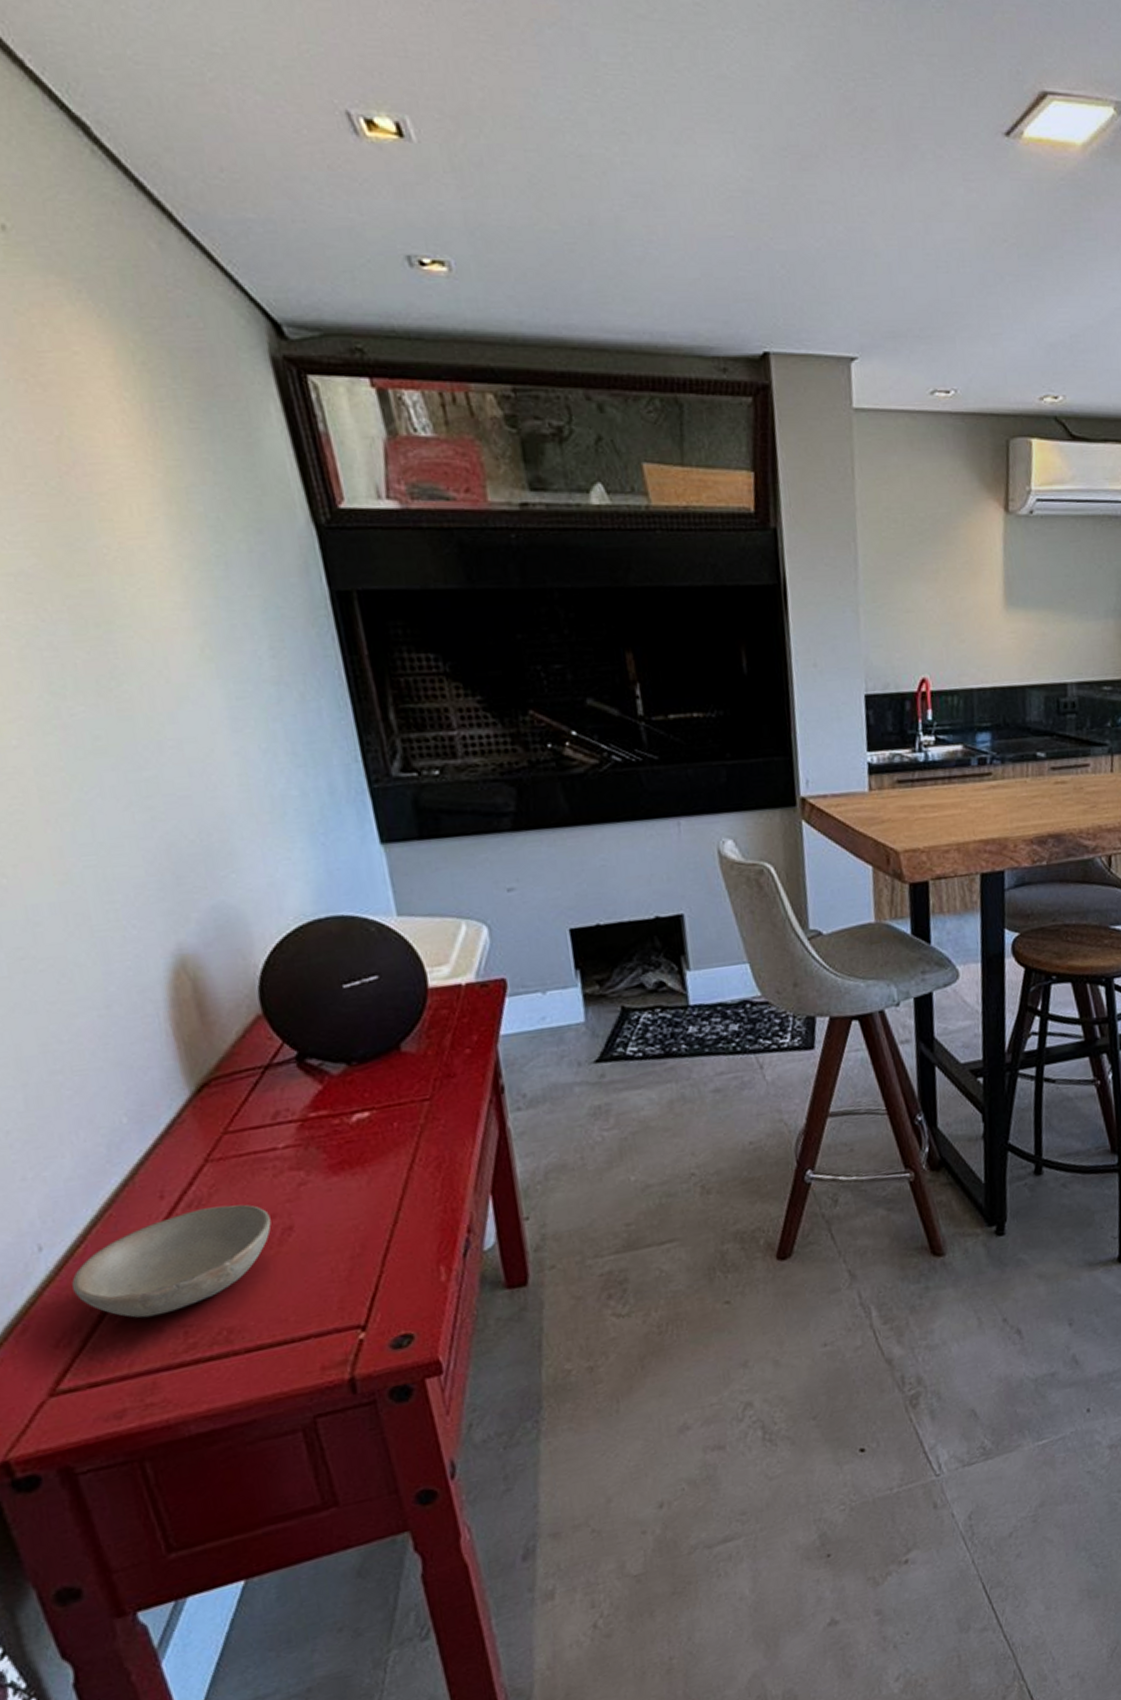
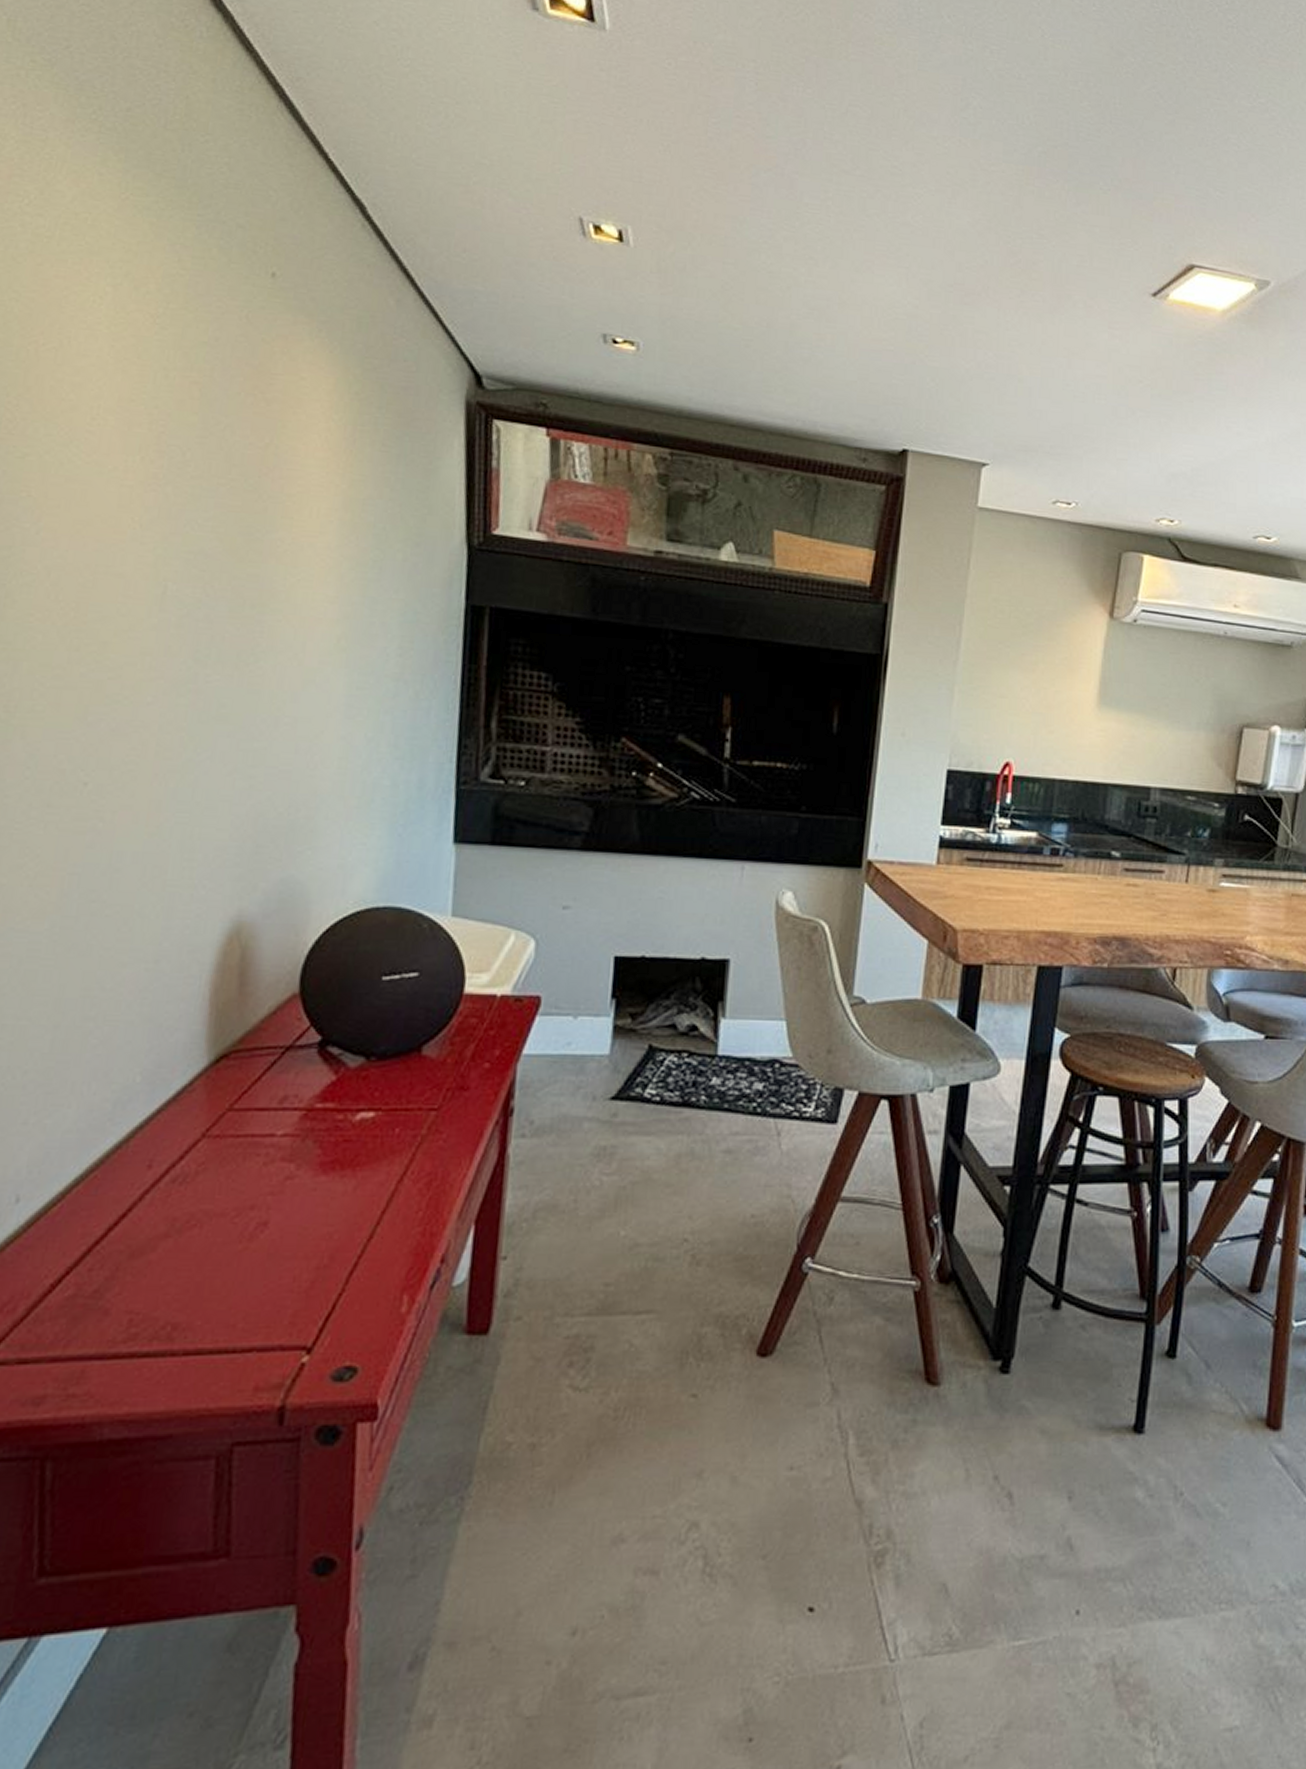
bowl: present [72,1204,272,1318] -> none [35,1186,249,1296]

